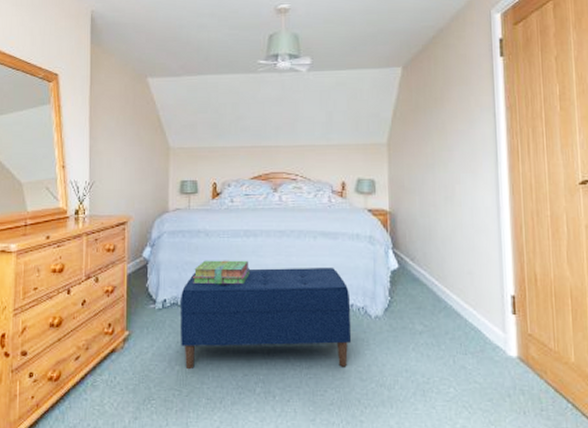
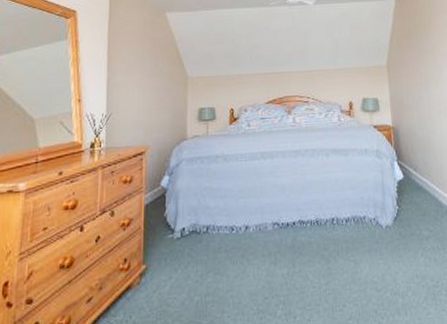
bench: present [180,268,352,370] -> none [199,183,366,300]
stack of books: present [193,260,250,285] -> none [212,181,267,210]

